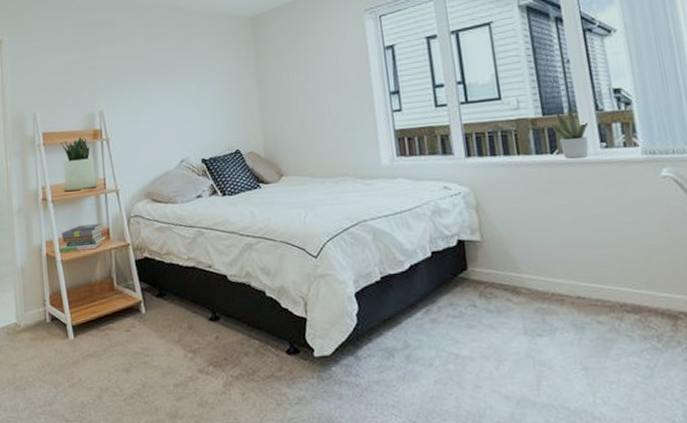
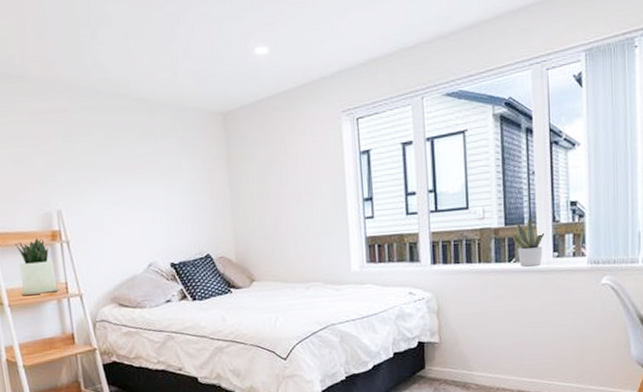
books: present [59,224,106,253] -> none [20,328,71,359]

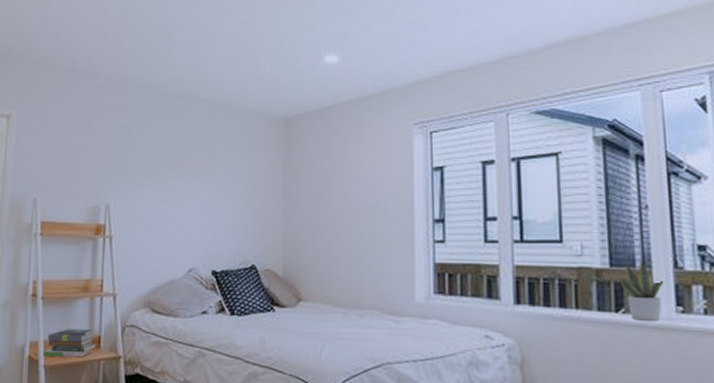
planter: present [15,238,60,296] -> none [55,231,95,290]
books: none [20,328,71,359] -> present [43,329,97,358]

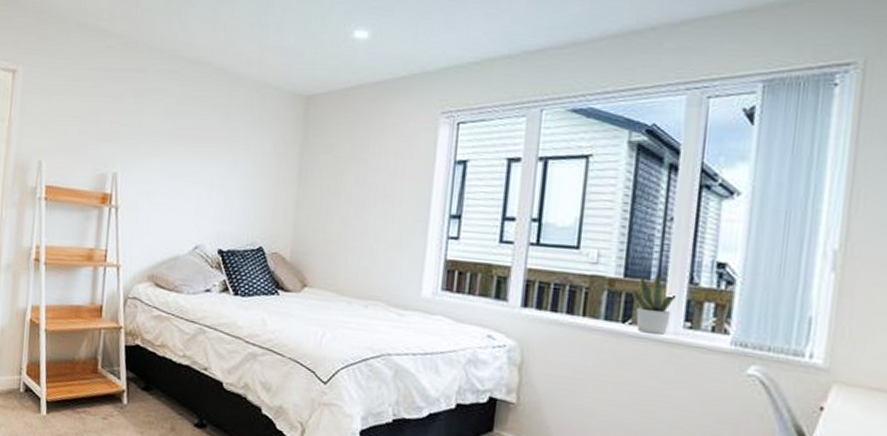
books: present [43,329,97,358] -> none [44,296,98,325]

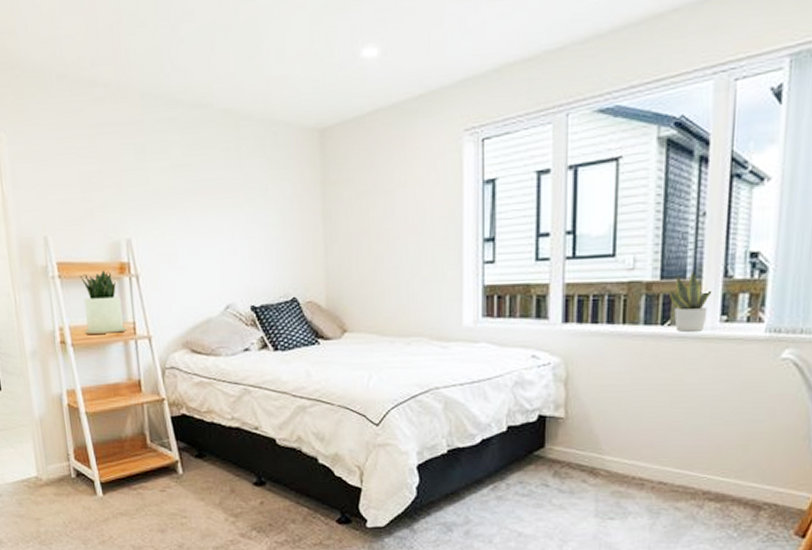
planter: none [58,198,99,259] -> present [80,270,127,335]

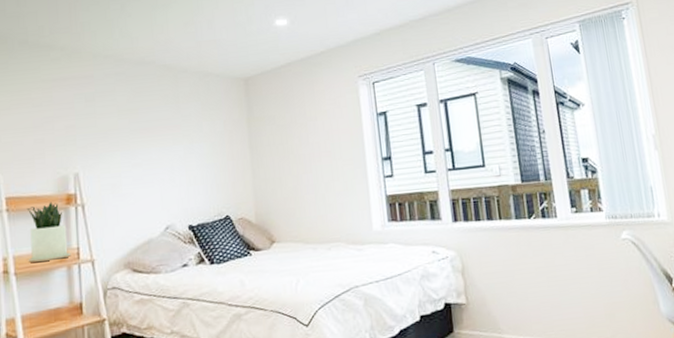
potted plant: present [670,270,712,333] -> none [530,174,561,224]

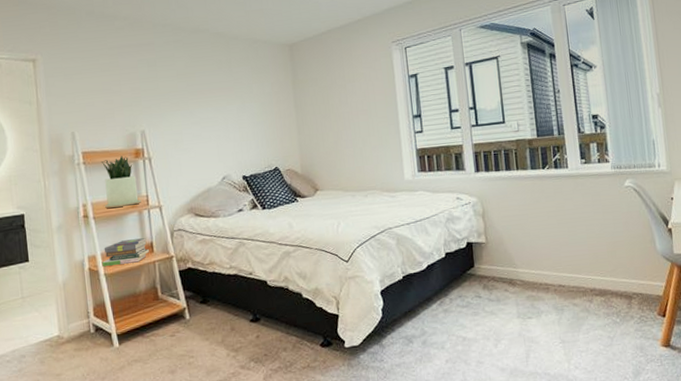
books: none [21,297,79,332] -> present [102,238,150,267]

